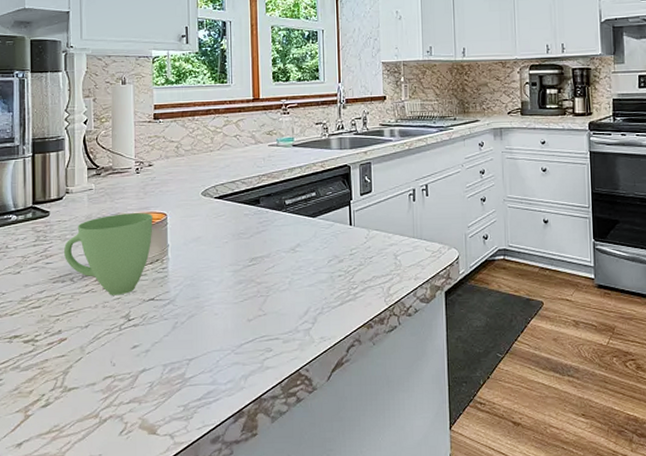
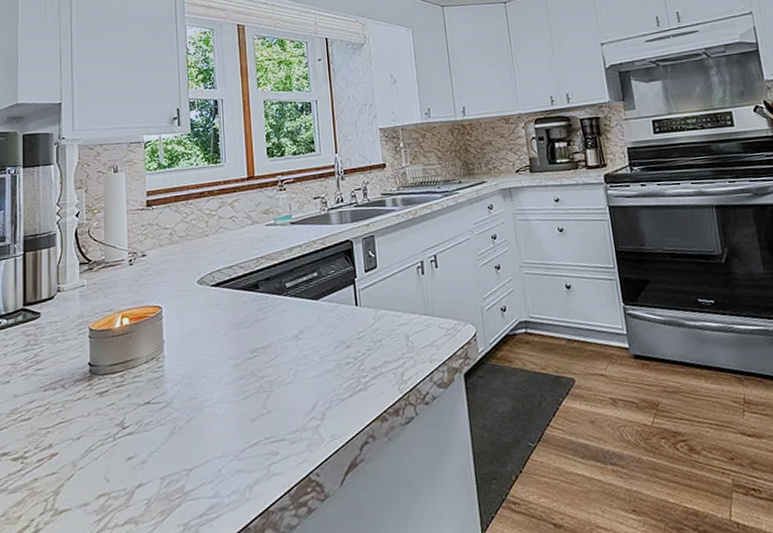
mug: present [63,213,153,296] -> none [54,307,148,401]

